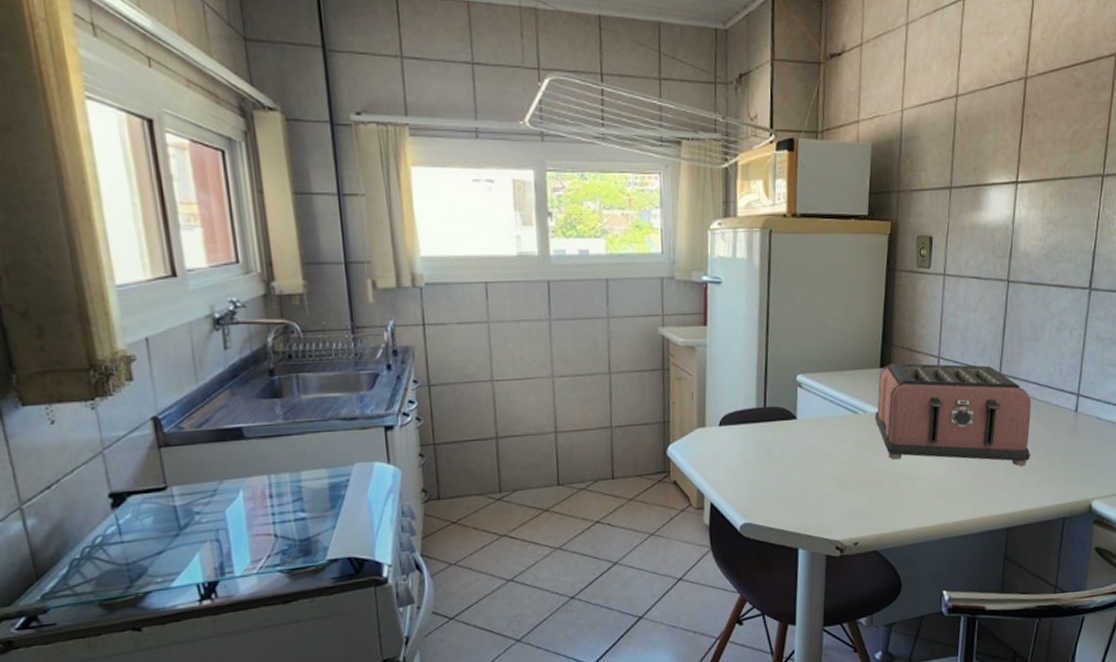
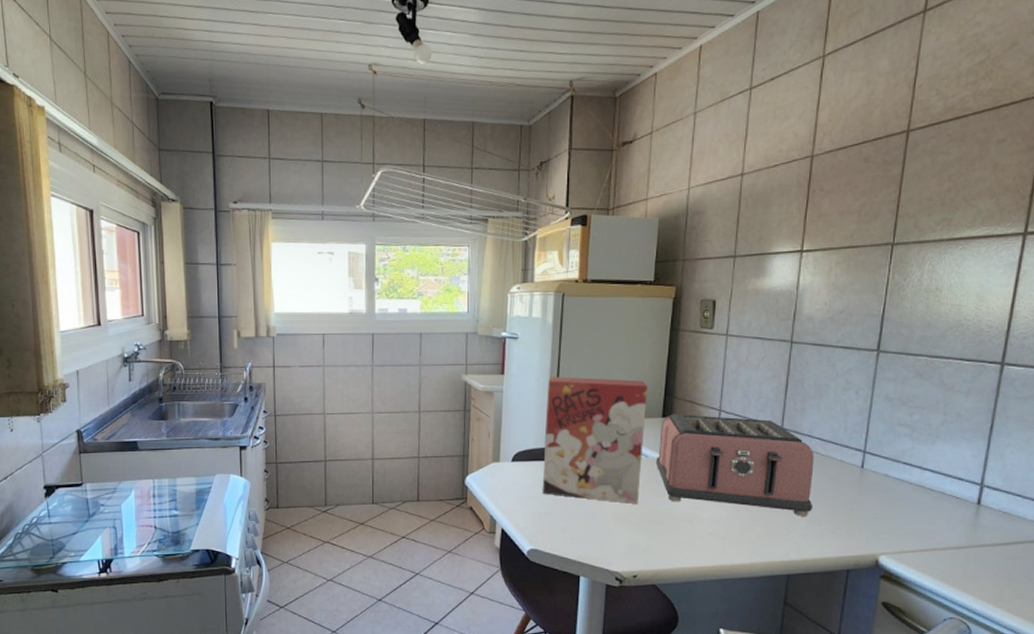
cereal box: none [754,326,865,465] -> present [542,376,648,504]

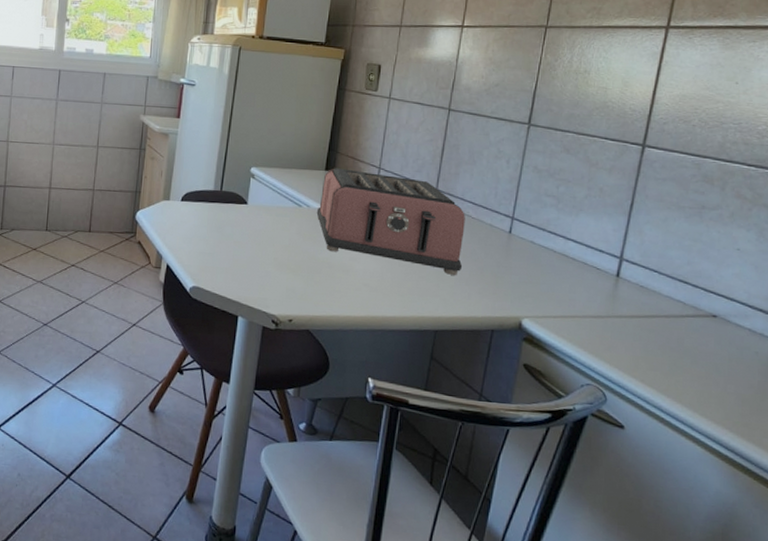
cereal box: present [542,376,648,504] -> none [208,124,314,251]

